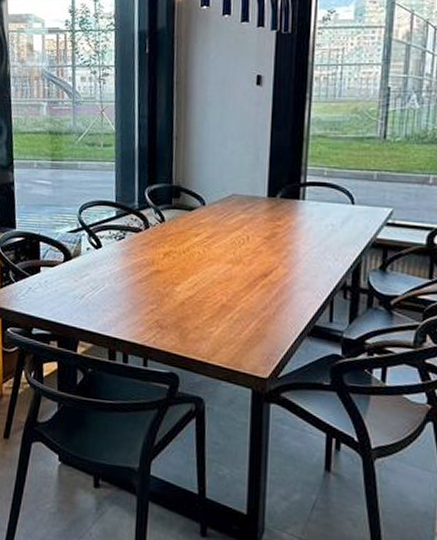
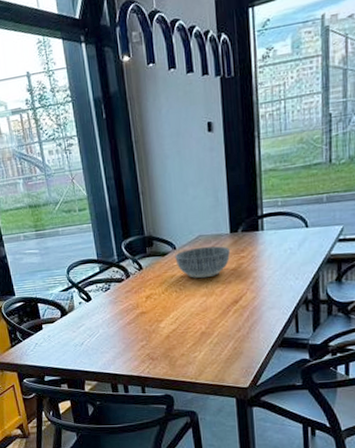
bowl: none [203,207,266,243] -> present [175,246,231,279]

